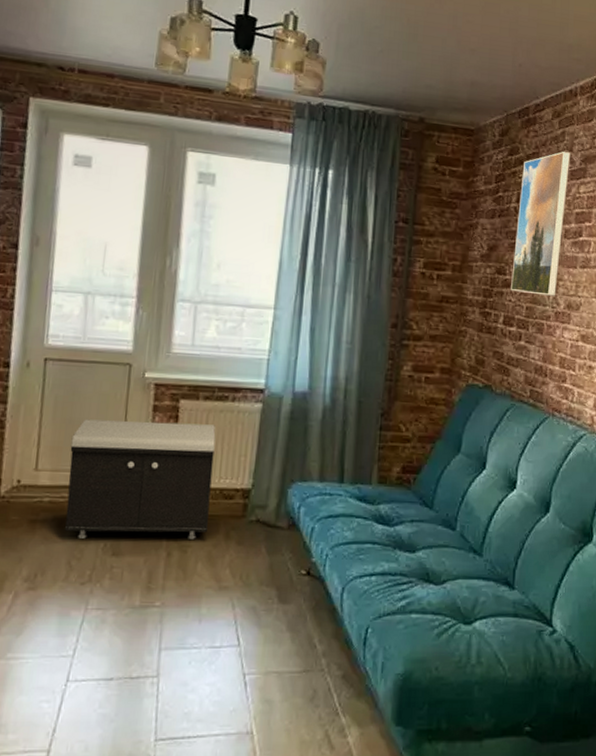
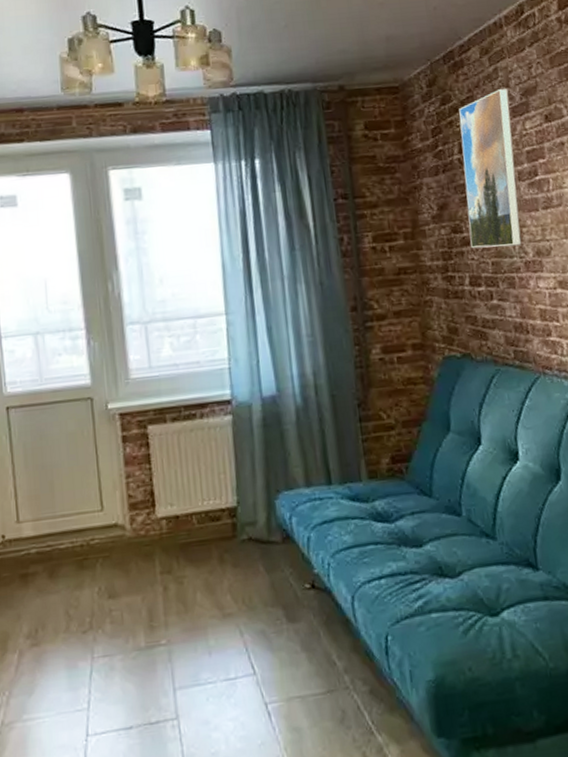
storage bench: present [64,419,216,539] -> none [47,446,200,586]

